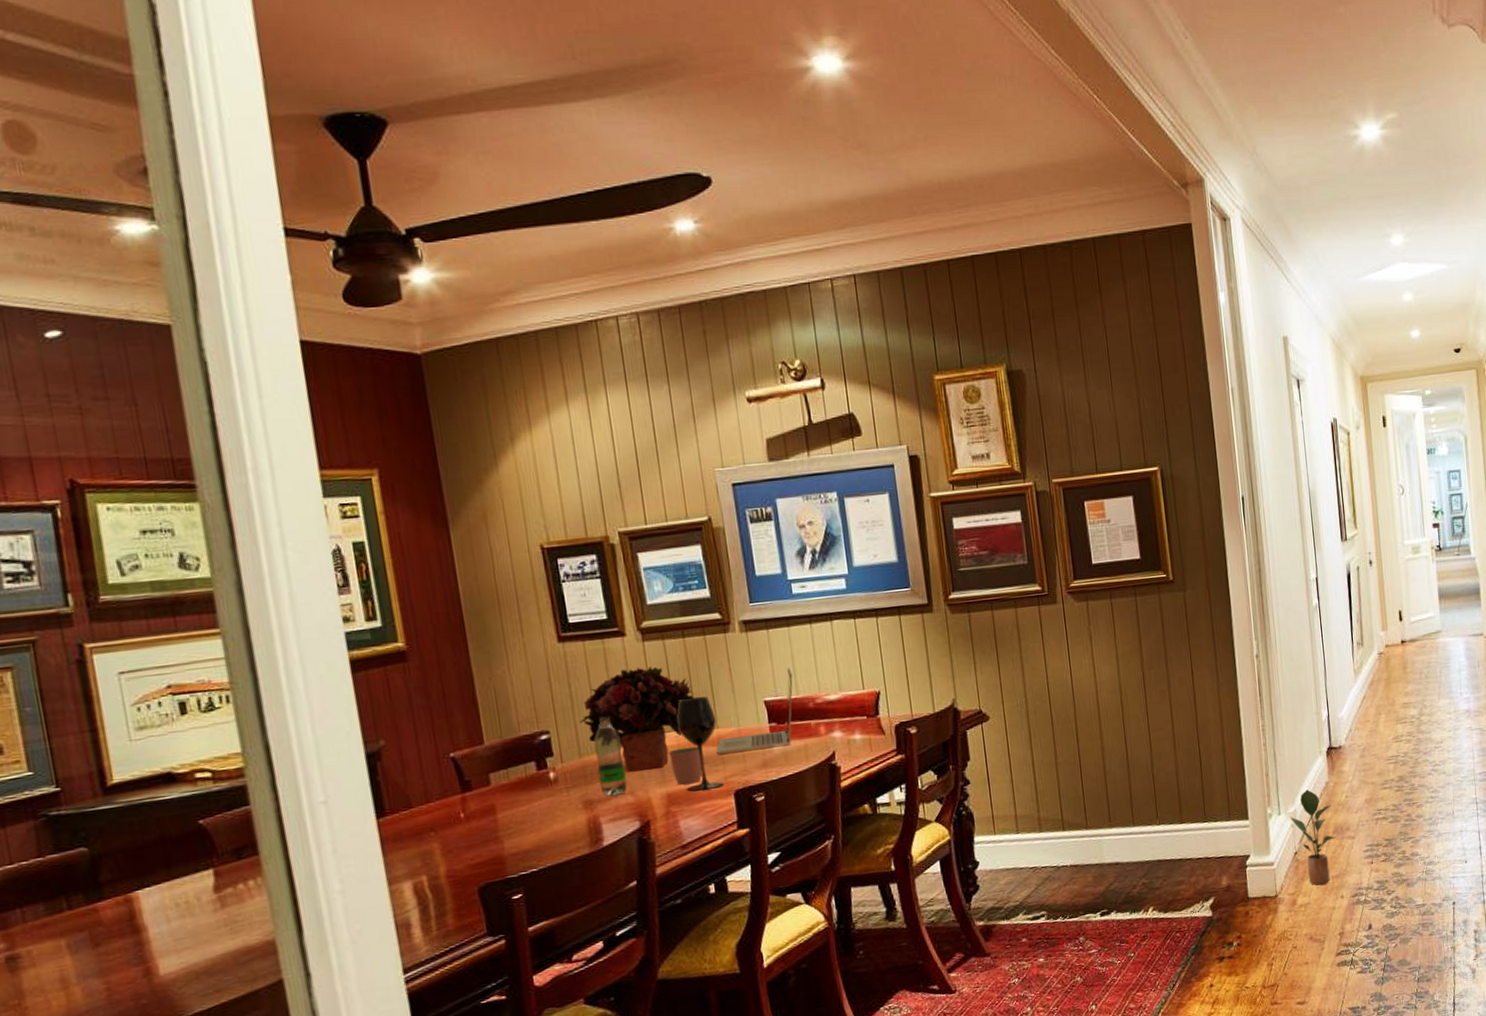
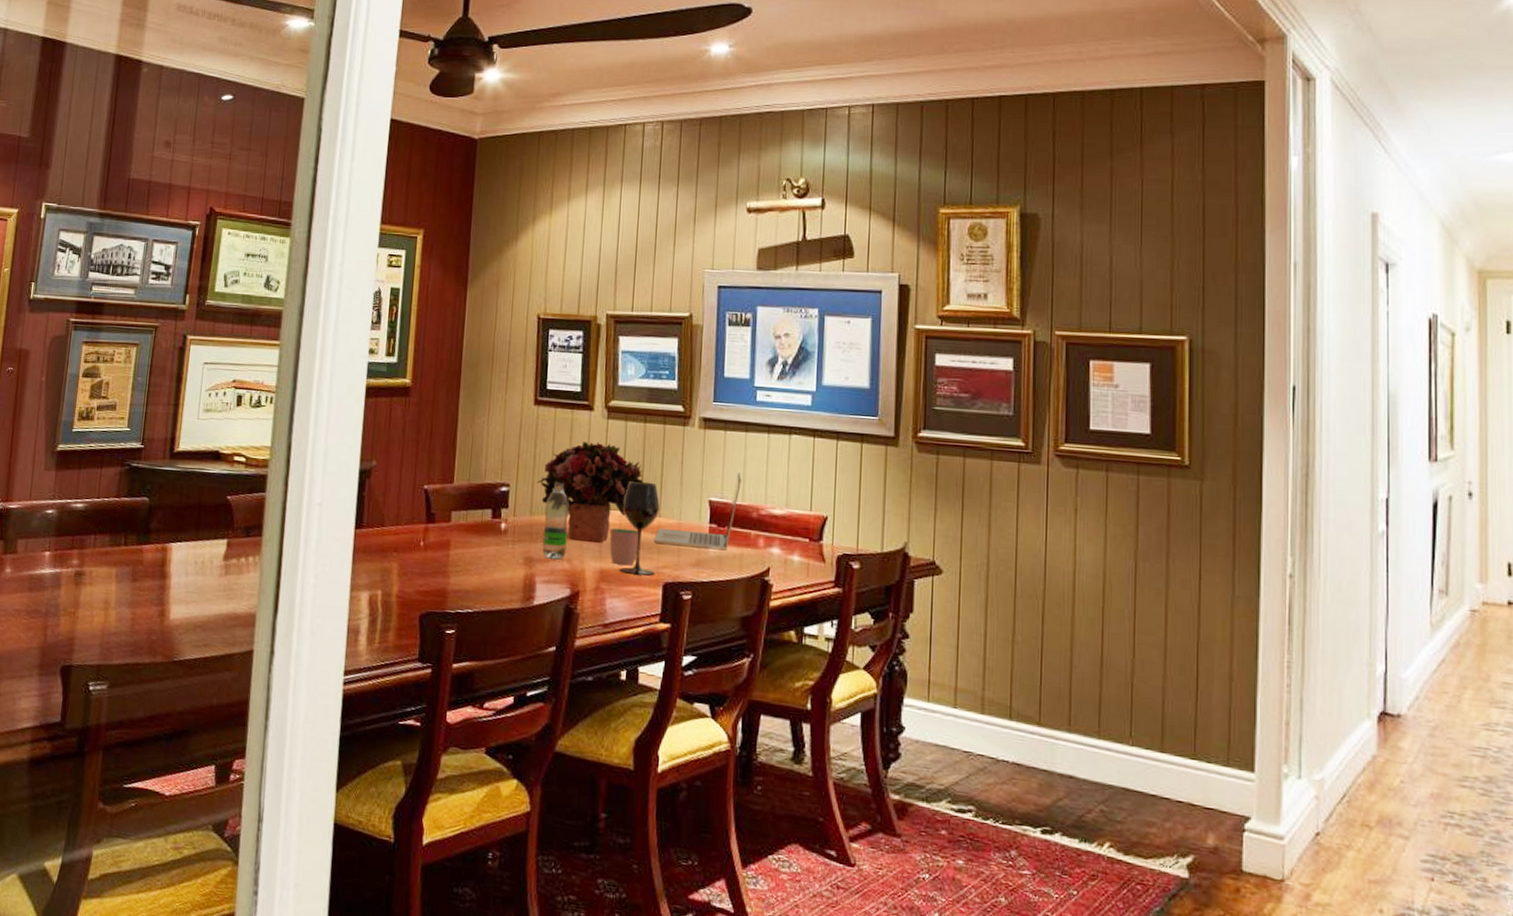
potted plant: present [1290,789,1336,886] -> none [1315,757,1381,887]

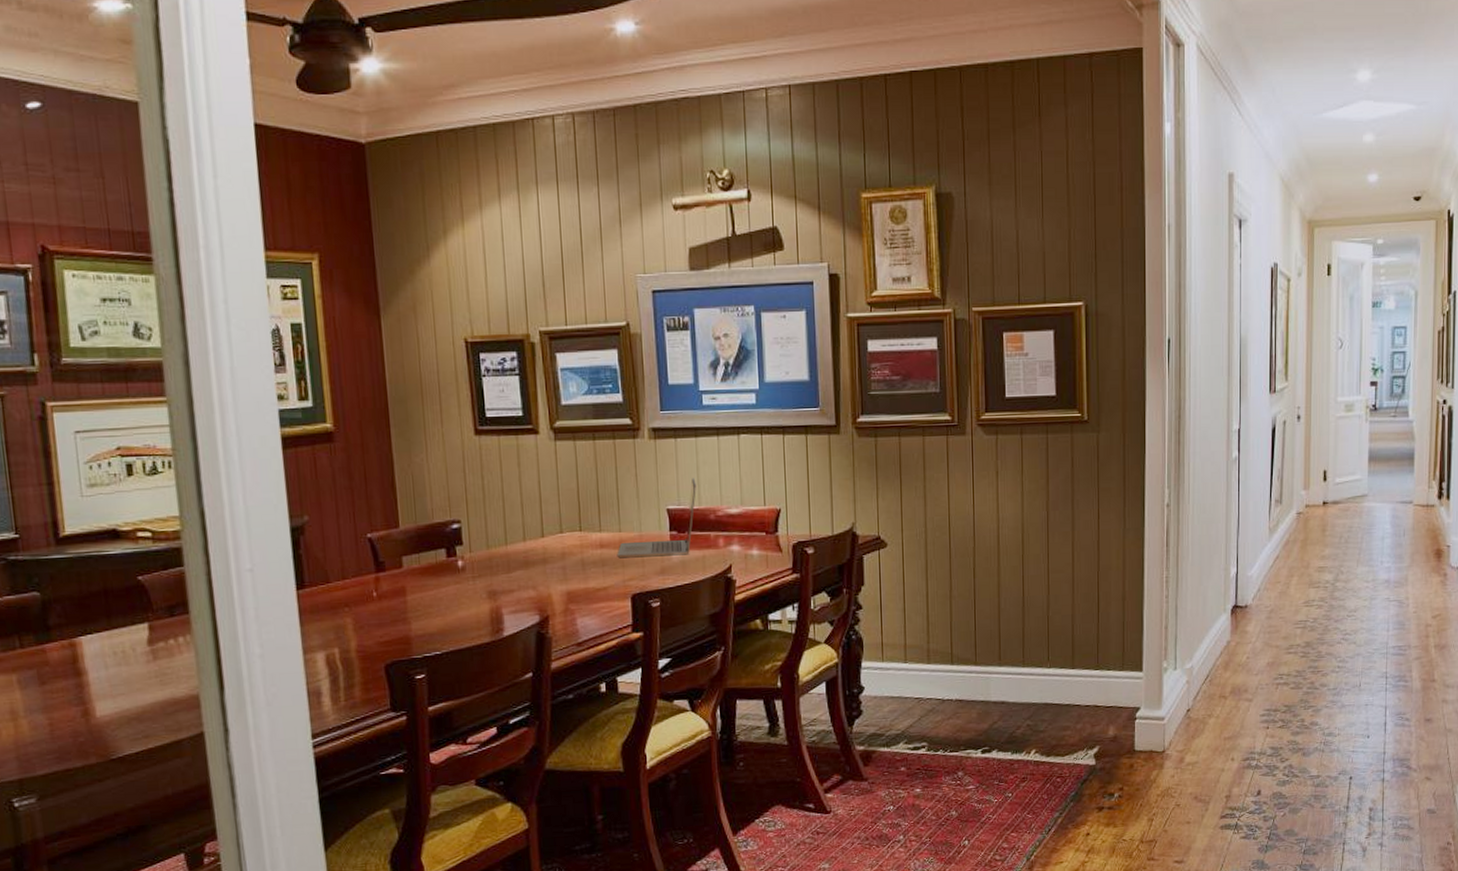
bouquet: present [537,442,643,543] -> none [490,465,599,567]
bottle: present [542,482,569,560] -> none [501,511,530,589]
cup: present [609,527,639,566] -> none [572,547,603,584]
wineglass: present [618,481,660,576] -> none [581,499,623,591]

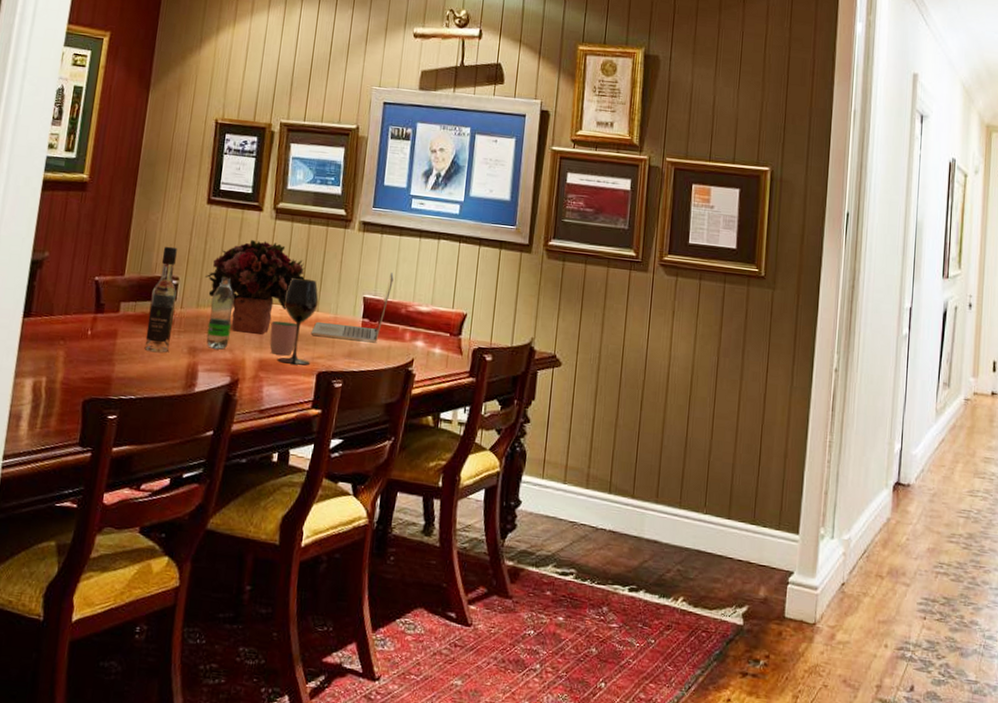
bottle: none [434,488,467,604] -> present [144,246,178,353]
bouquet: none [490,465,599,567] -> present [205,240,305,335]
bottle: none [501,511,530,589] -> present [206,277,235,350]
cup: none [572,547,603,584] -> present [269,320,298,356]
wineglass: none [581,499,623,591] -> present [277,277,319,365]

